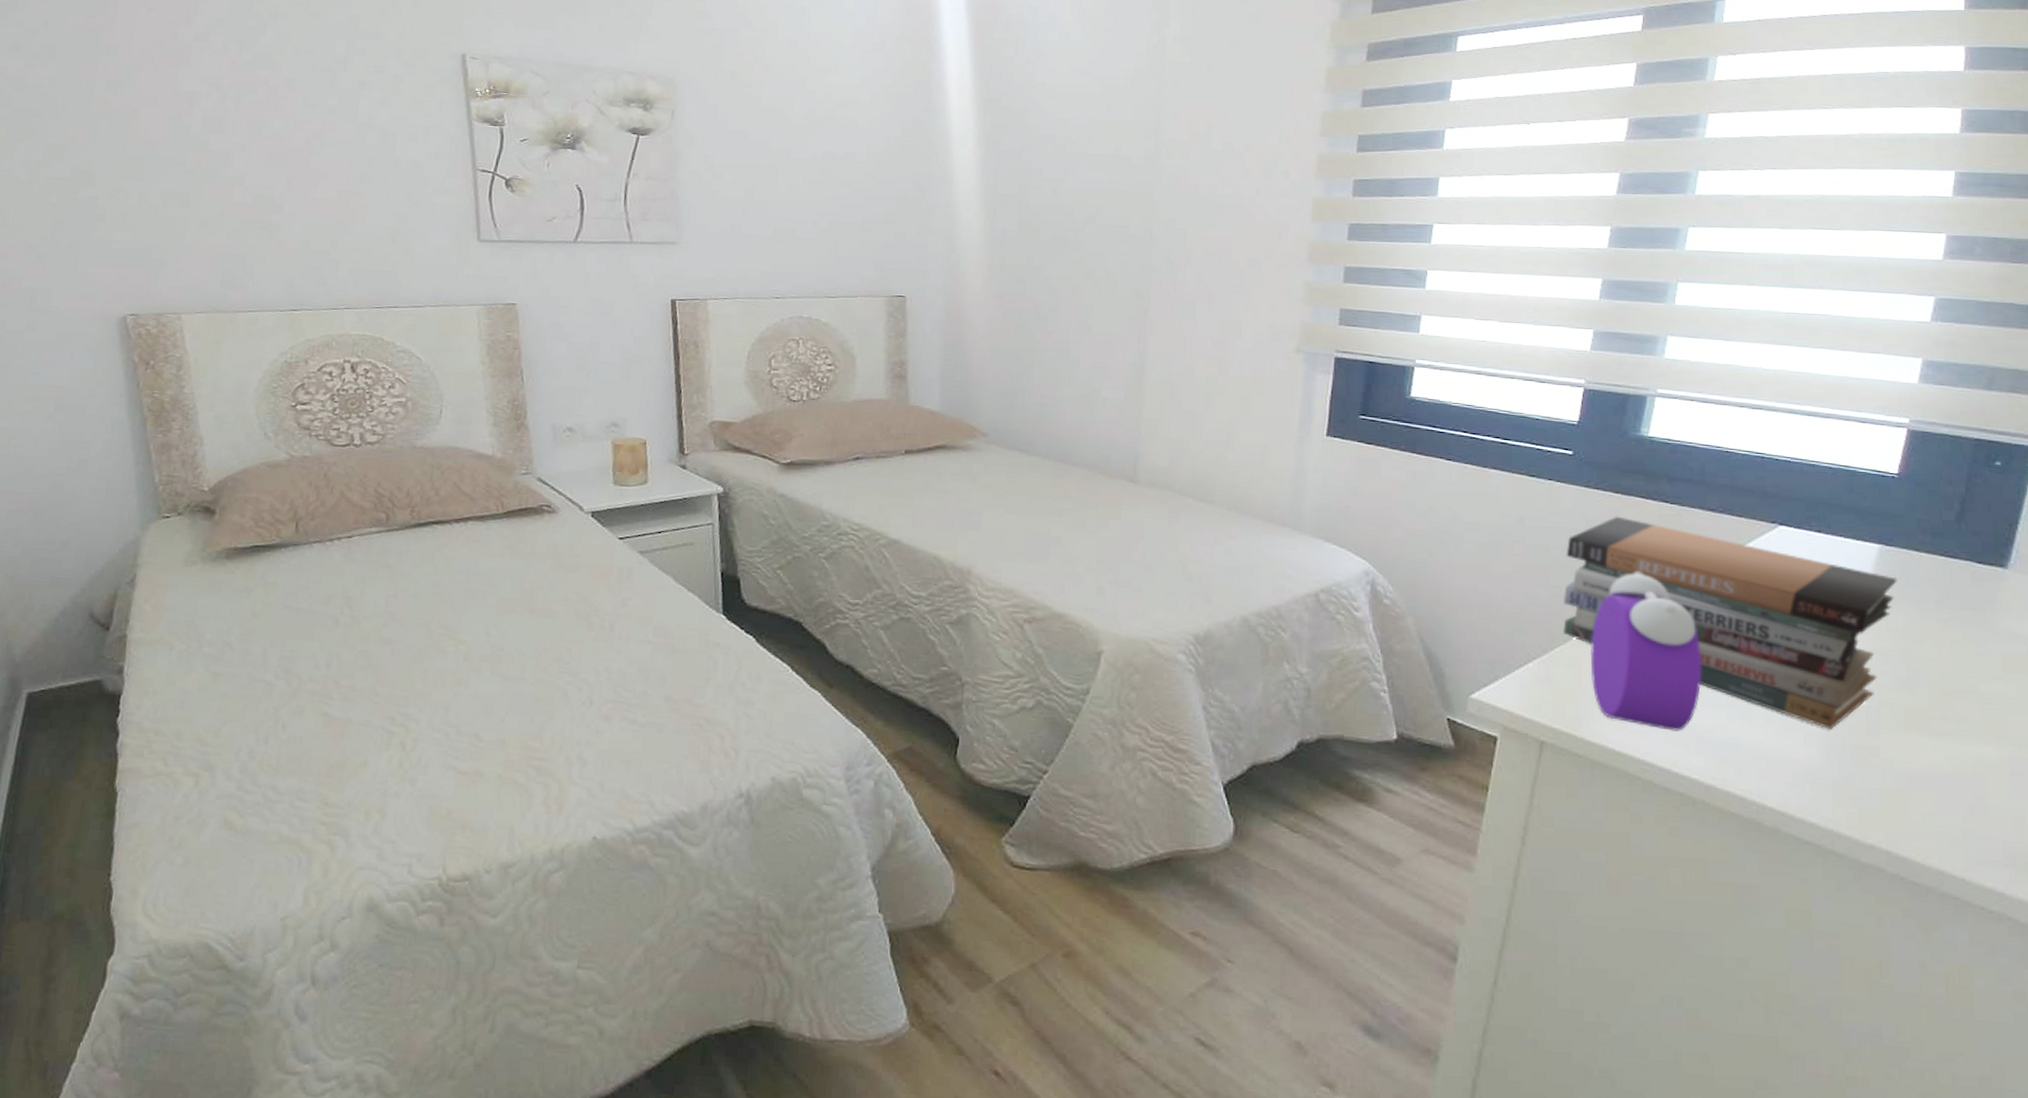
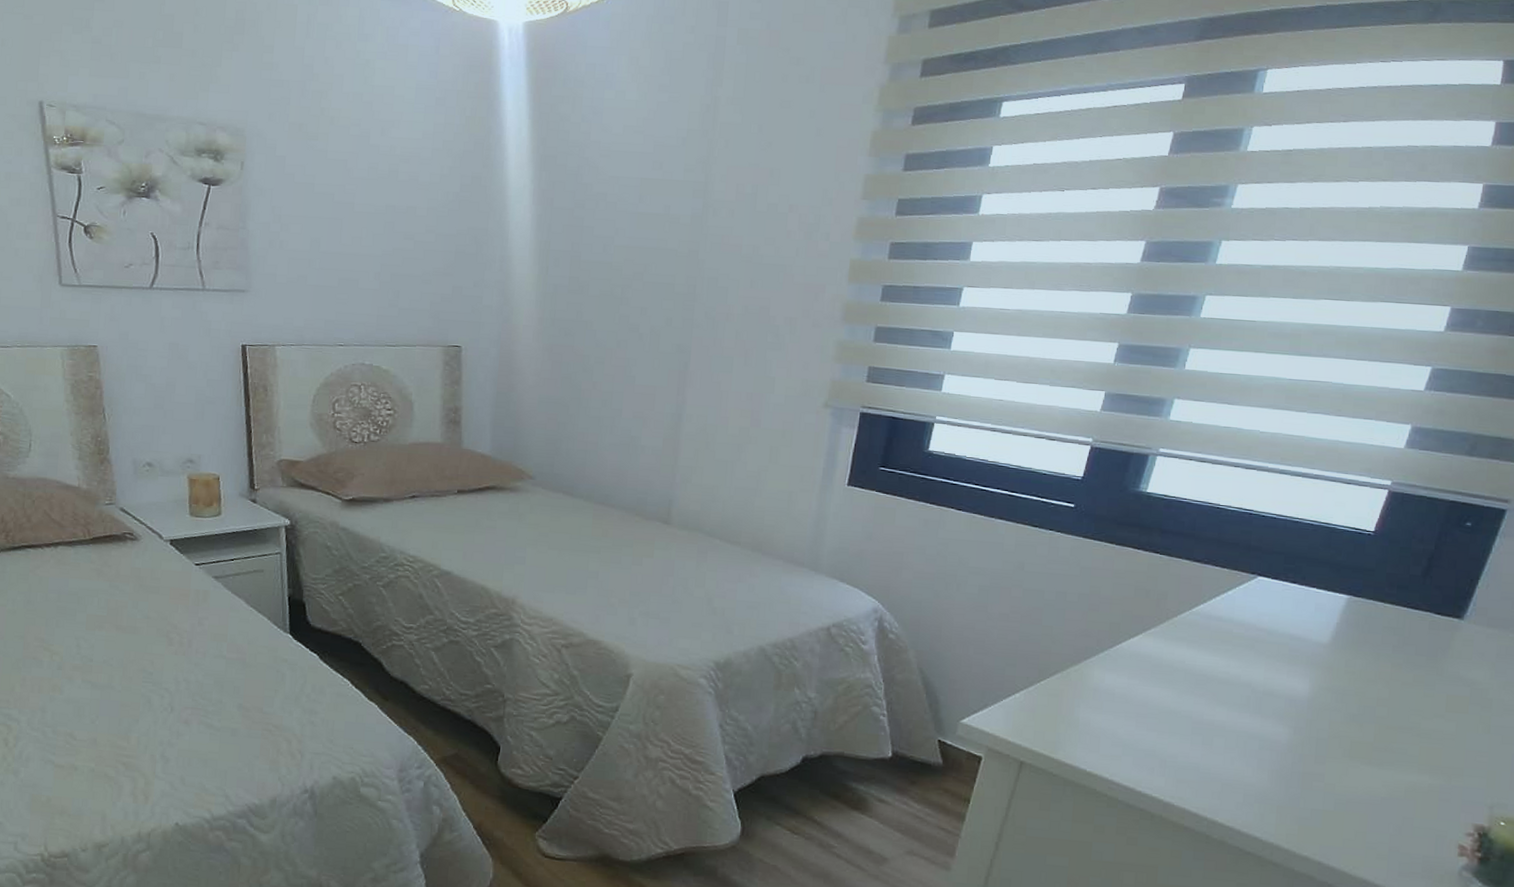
book stack: present [1563,516,1897,730] -> none [1050,564,1361,758]
alarm clock: present [1590,572,1702,731] -> none [1071,615,1173,756]

